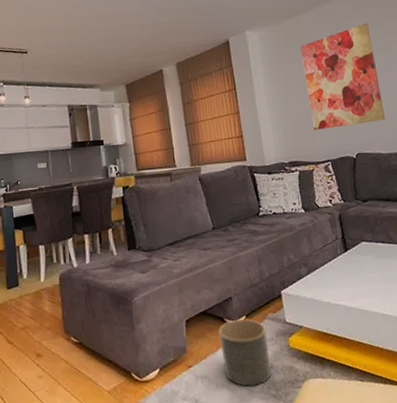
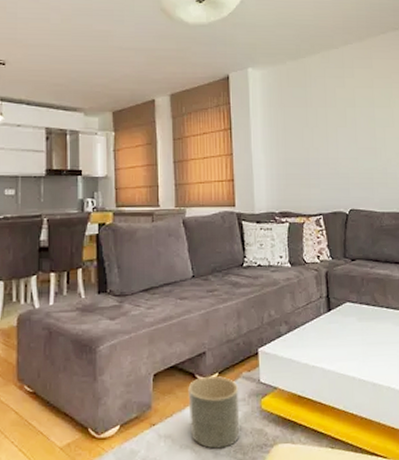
wall art: present [300,23,386,130] -> none [303,74,383,181]

